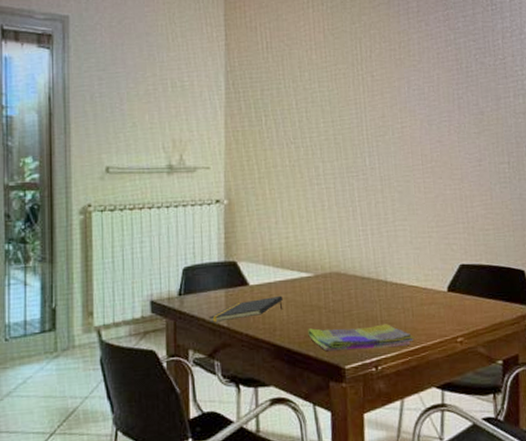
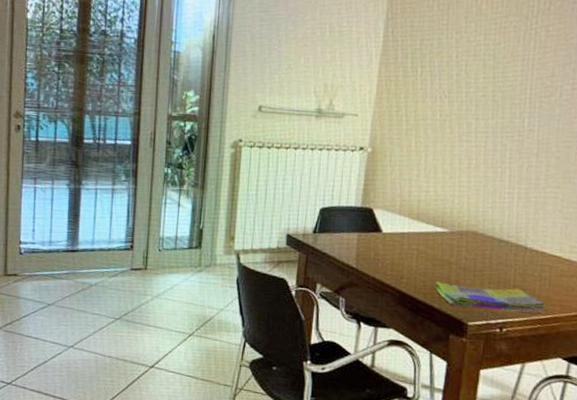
notepad: present [210,295,283,322] -> none [340,246,414,263]

